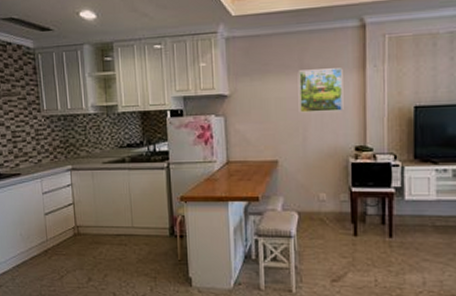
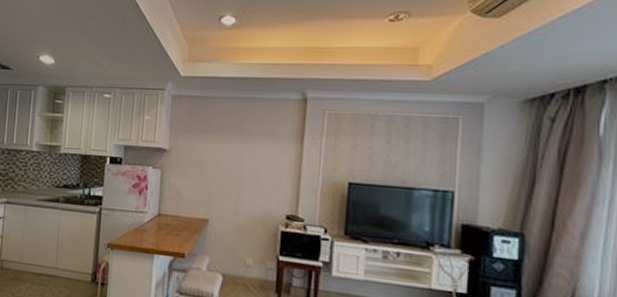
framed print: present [298,68,344,113] -> none [234,134,281,178]

